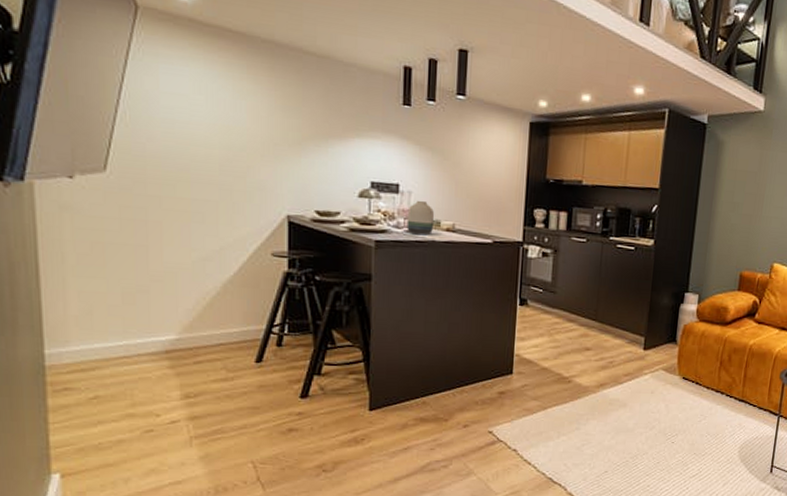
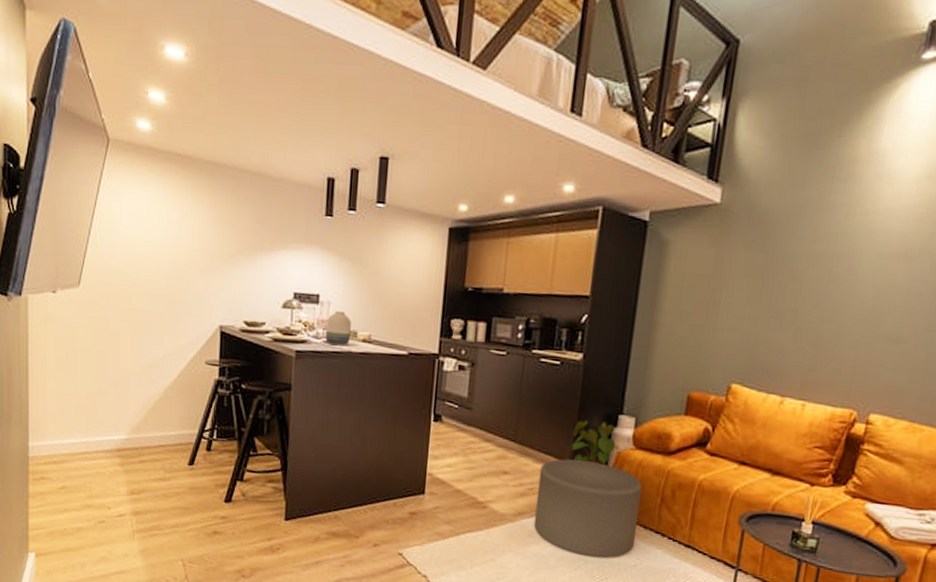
pouf: none [614,333,705,418] -> present [533,458,643,558]
house plant: none [645,298,685,337] -> present [571,420,619,465]

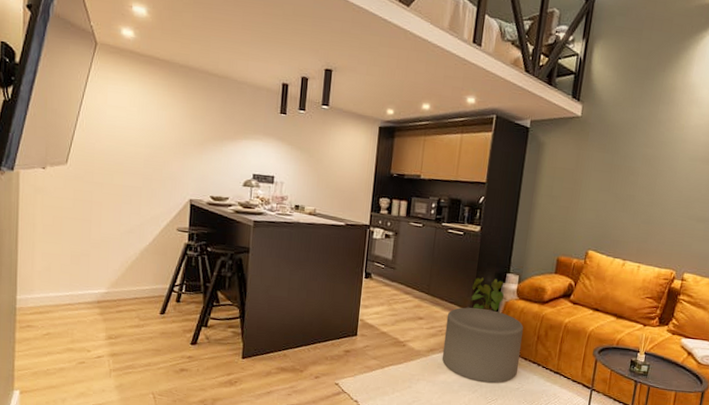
vase: present [325,310,352,347] -> none [278,189,301,218]

